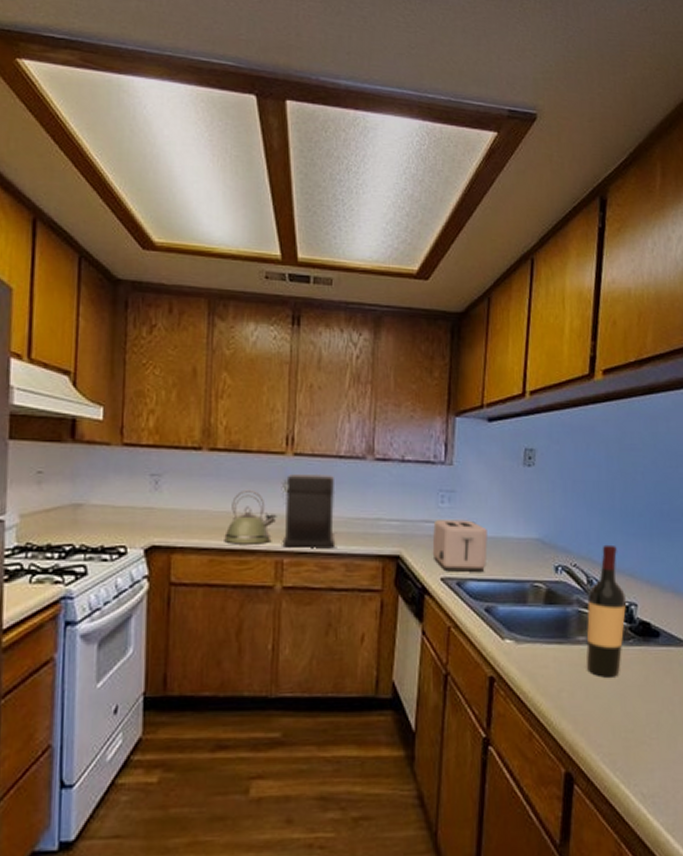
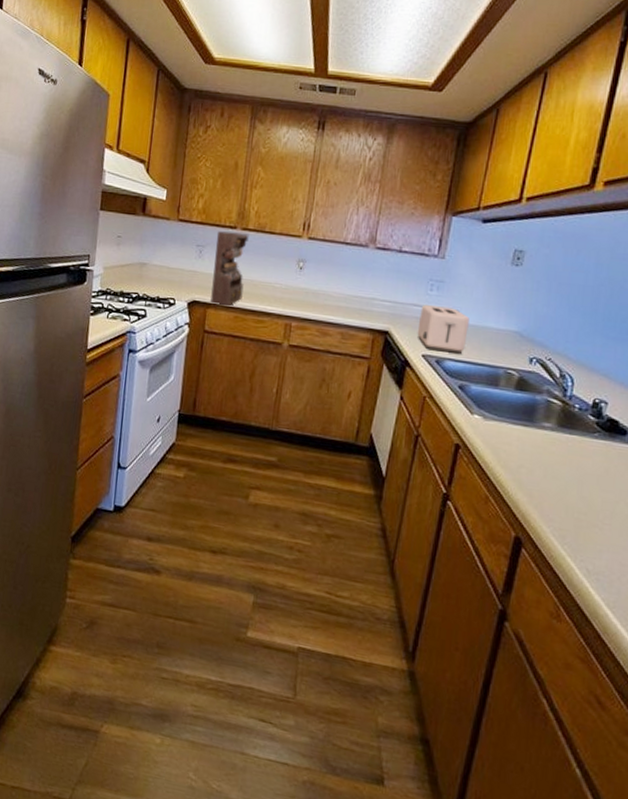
spice rack: none [174,454,219,548] -> present [210,231,249,307]
kettle: present [224,489,277,545] -> none [247,263,290,309]
coffee maker: present [282,473,336,549] -> none [292,255,340,319]
wine bottle: present [586,544,626,677] -> none [549,344,597,464]

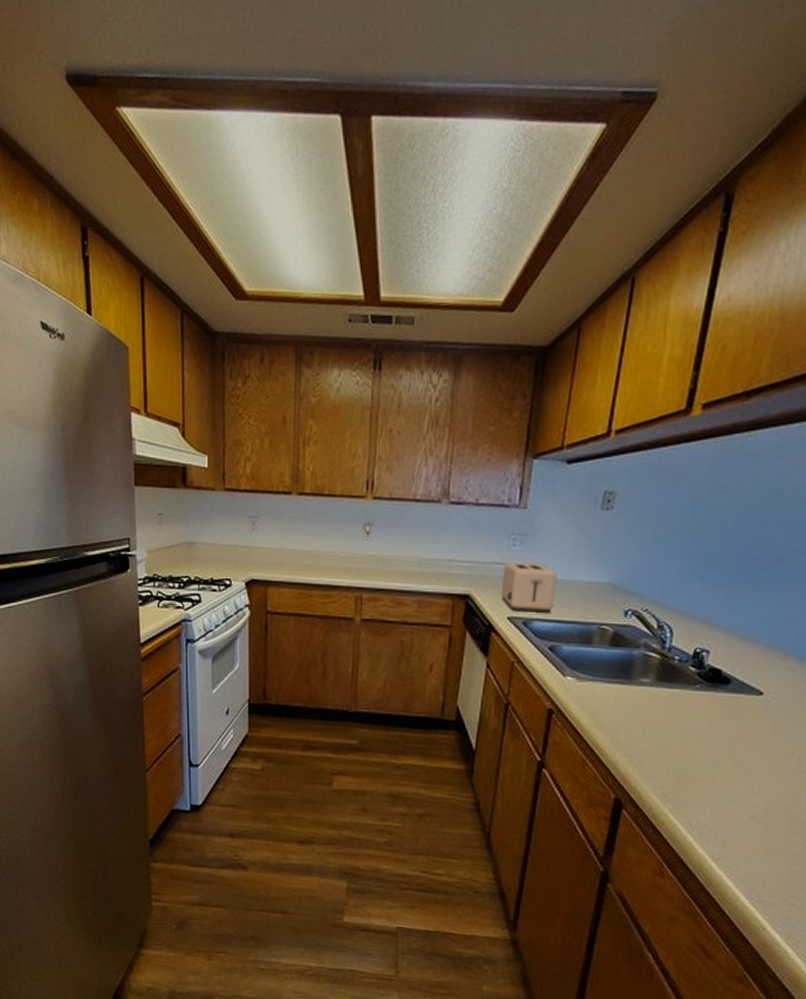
spice rack: present [210,231,249,307] -> none [269,498,306,583]

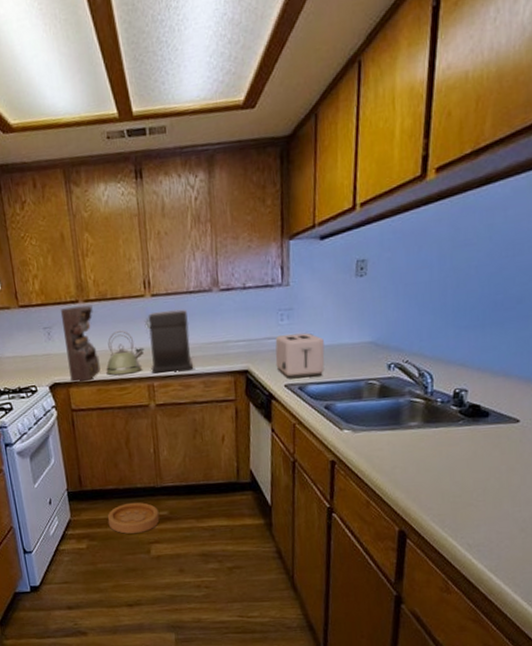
spice rack: none [269,498,306,583] -> present [60,305,101,382]
pet bowl: none [289,725,348,762] -> present [107,502,160,535]
kettle: none [311,531,358,581] -> present [106,330,145,376]
coffee maker: none [361,516,411,586] -> present [147,309,194,374]

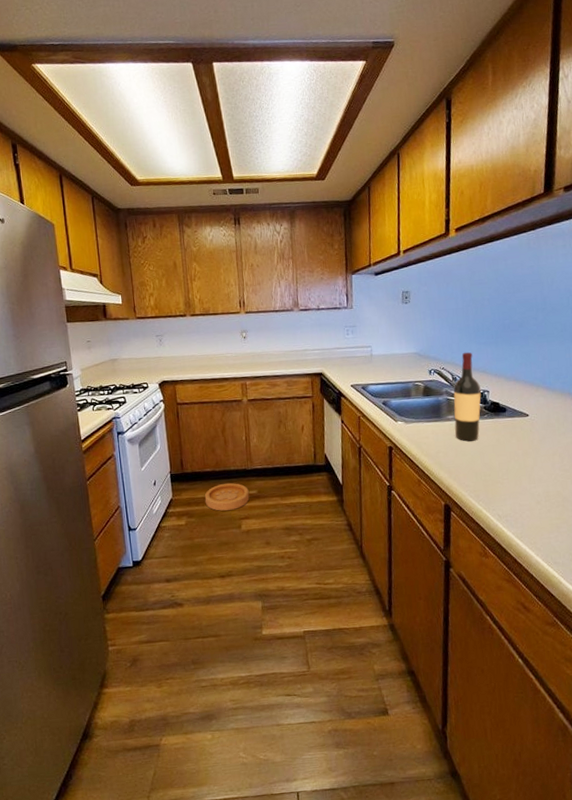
spice rack: present [60,305,101,382] -> none [170,318,203,380]
kettle: present [106,330,145,376] -> none [207,339,239,376]
coffee maker: present [147,309,194,374] -> none [242,324,279,375]
toaster: present [275,332,325,379] -> none [343,344,381,381]
wine bottle: none [418,339,456,455] -> present [453,352,481,442]

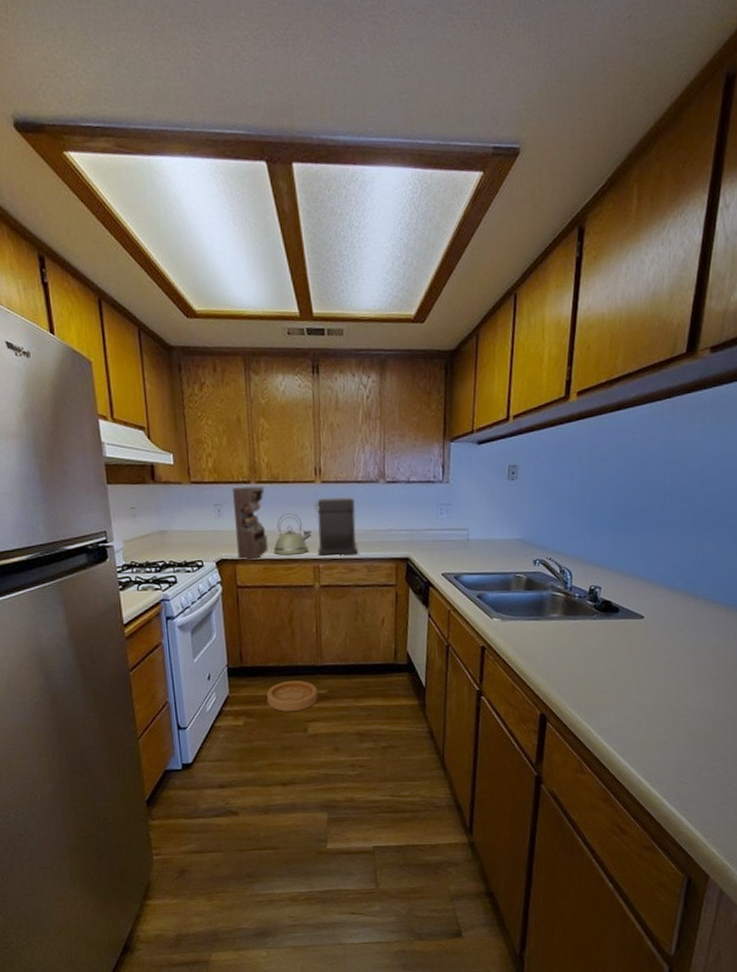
spice rack: none [170,318,203,380] -> present [232,486,268,560]
kettle: none [207,339,239,376] -> present [273,512,312,555]
coffee maker: none [242,324,279,375] -> present [317,496,359,557]
wine bottle: present [453,352,481,442] -> none [558,540,592,644]

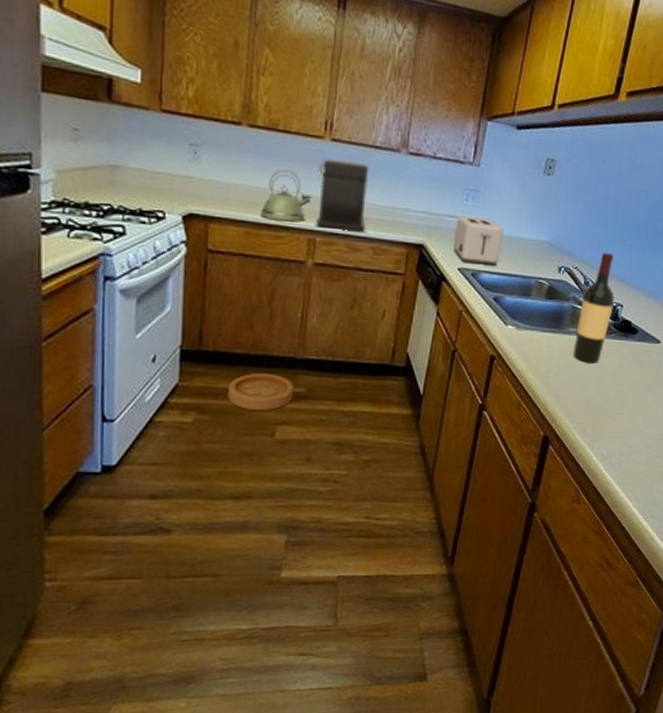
spice rack: present [232,486,268,560] -> none [212,127,258,220]
toaster: none [434,527,479,569] -> present [452,216,504,266]
wine bottle: none [558,540,592,644] -> present [574,252,615,363]

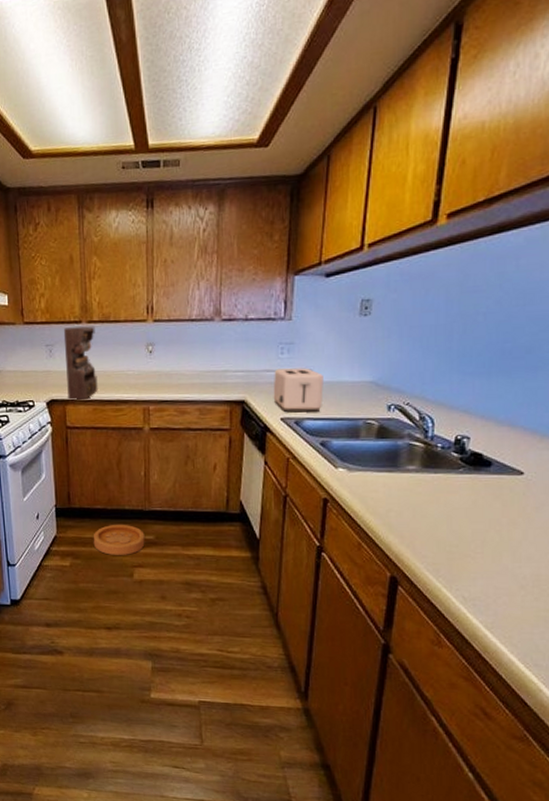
spice rack: none [212,127,258,220] -> present [63,326,98,401]
kettle: present [260,169,312,222] -> none [103,352,143,396]
coffee maker: present [315,159,369,232] -> none [148,335,191,398]
wine bottle: present [574,252,615,363] -> none [416,383,458,501]

